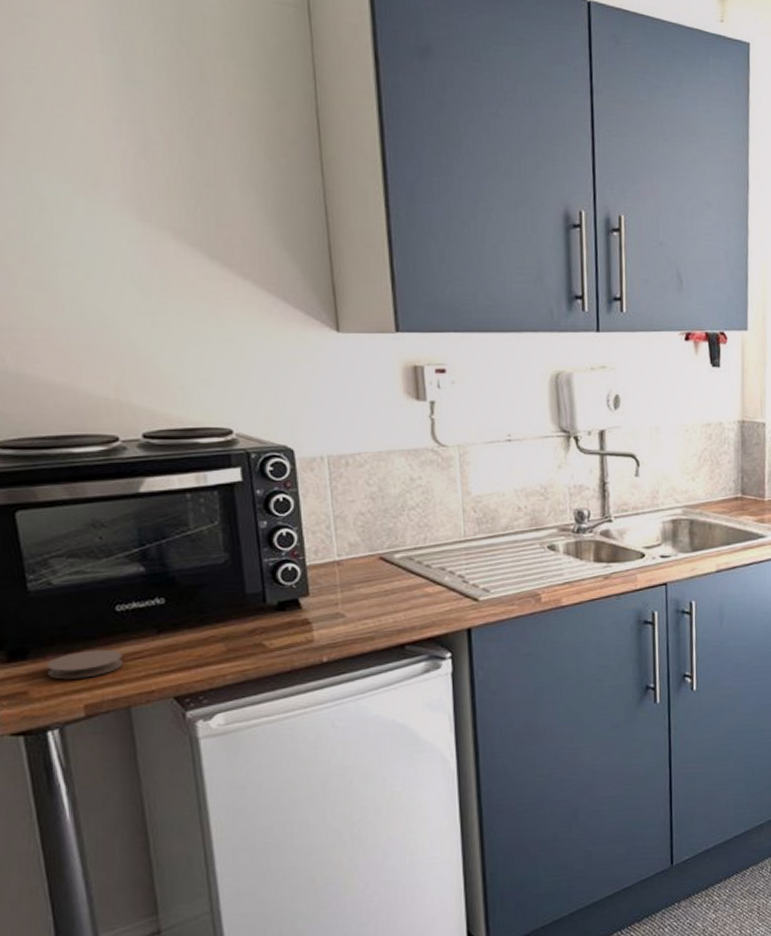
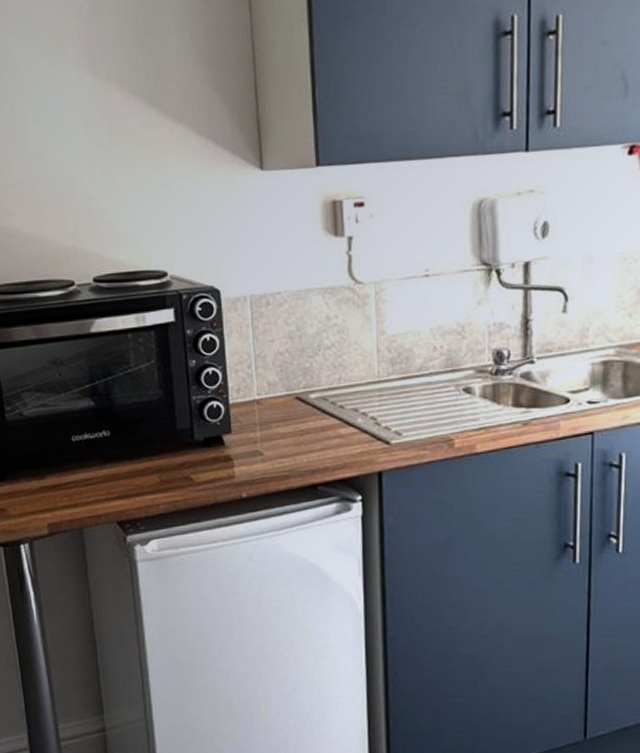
coaster: present [46,649,123,680] -> none [19,475,77,500]

